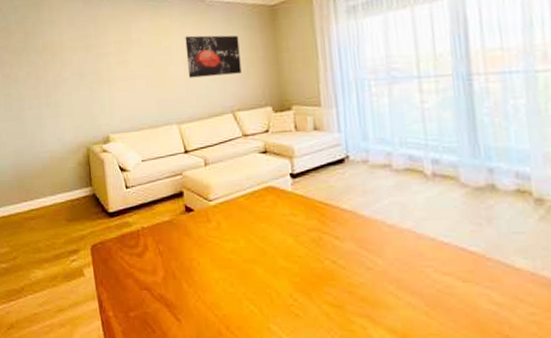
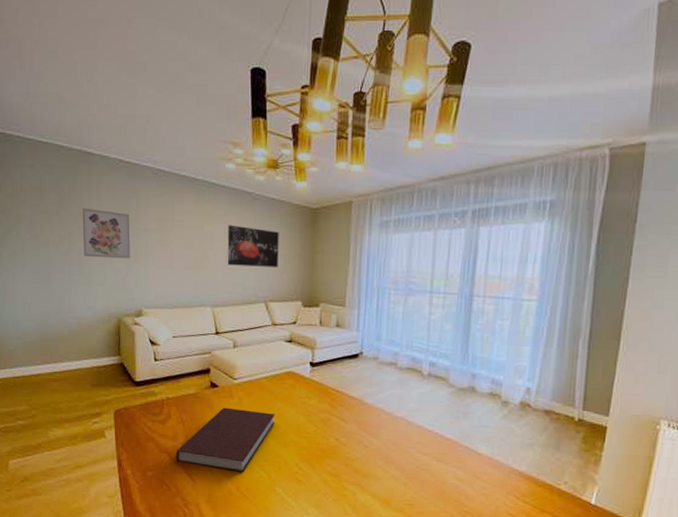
wall art: none [46,40,93,90] -> present [82,208,130,259]
notebook: none [156,233,260,309] -> present [176,407,276,473]

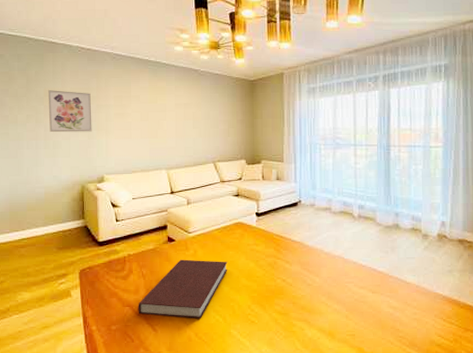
wall art: present [227,225,279,267] -> none [178,98,223,133]

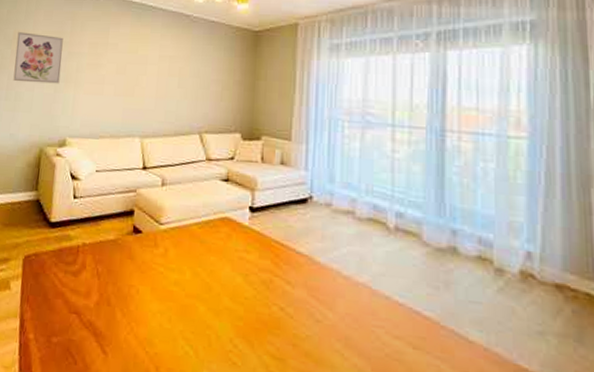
notebook: present [138,259,228,319] -> none [86,259,207,347]

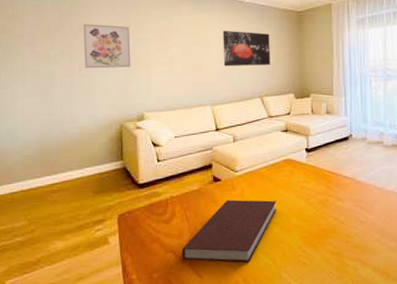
notebook: none [86,259,207,347] -> present [181,199,277,263]
wall art: none [160,48,218,95] -> present [222,30,270,67]

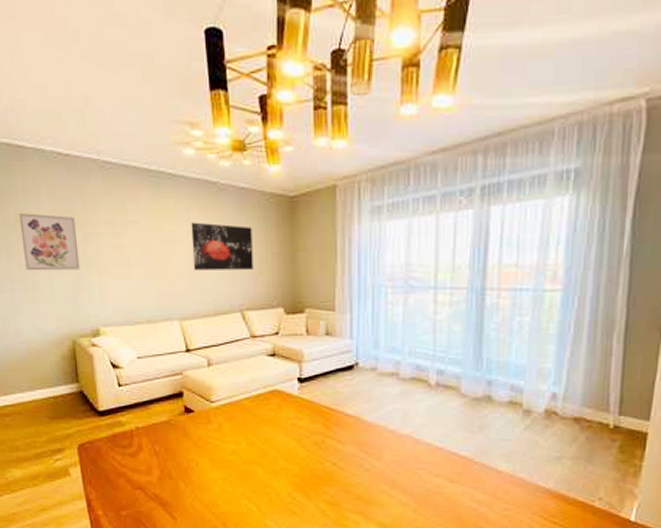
notebook: present [181,199,277,263] -> none [151,435,262,507]

